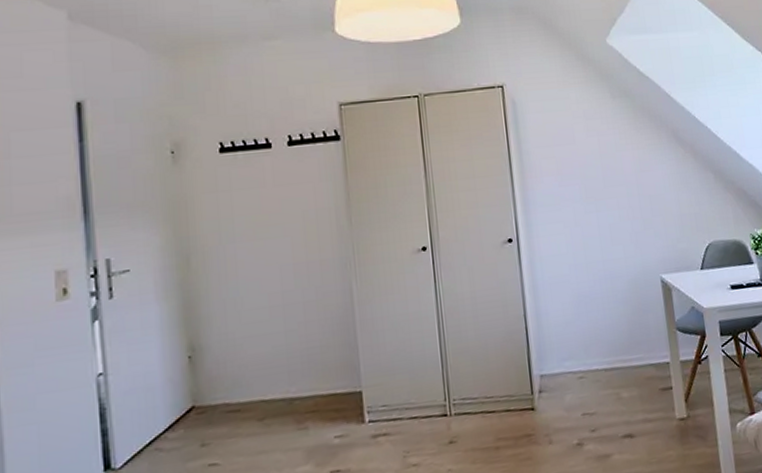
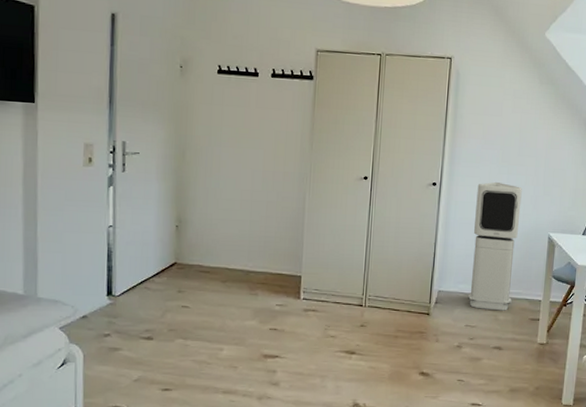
air purifier: none [563,223,634,389] -> present [467,181,522,311]

